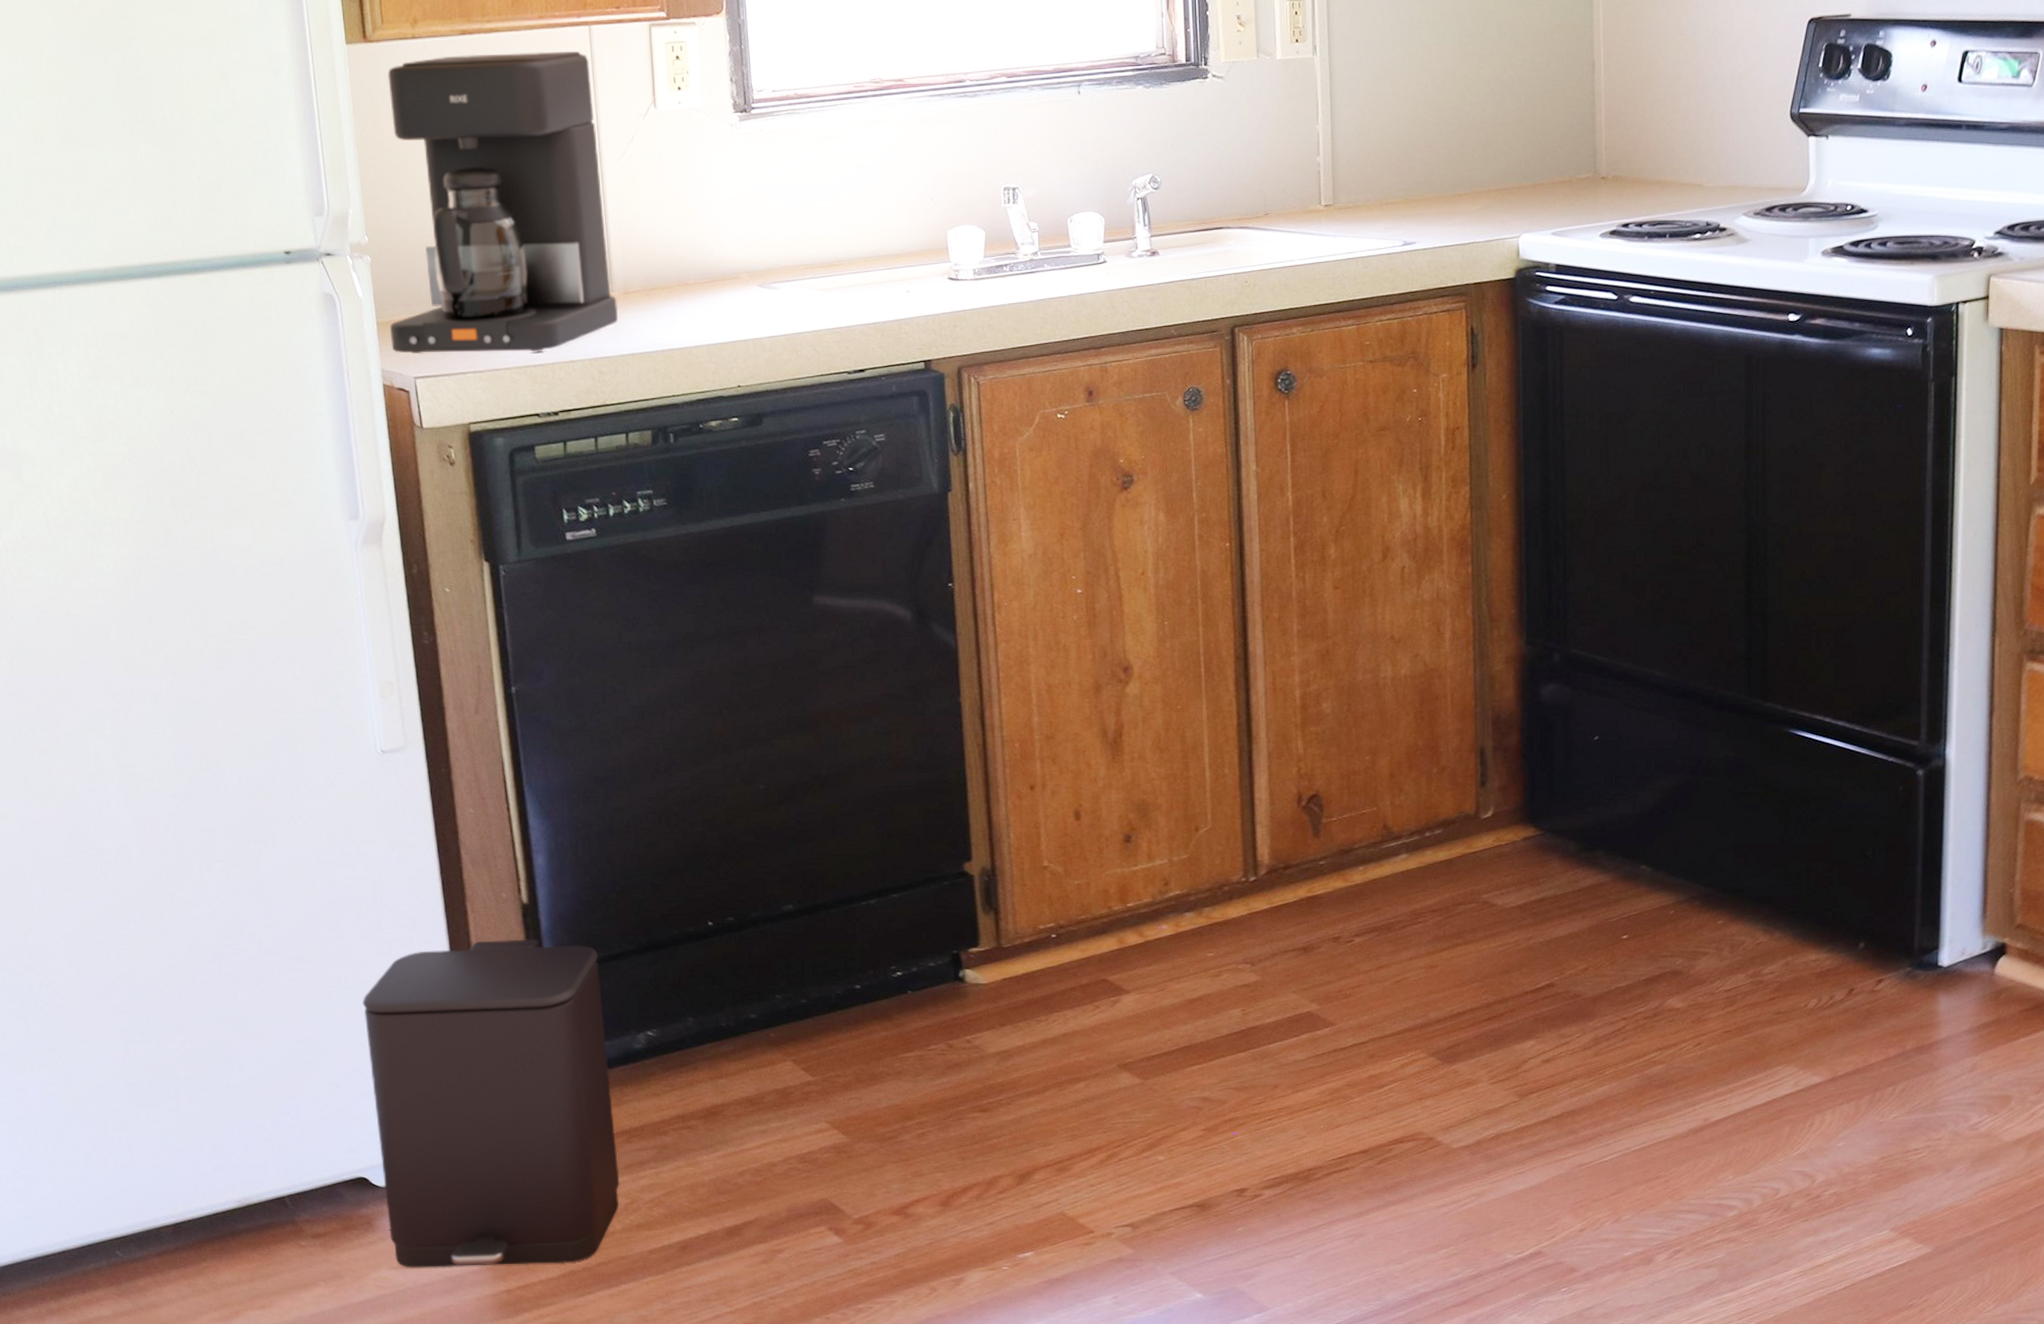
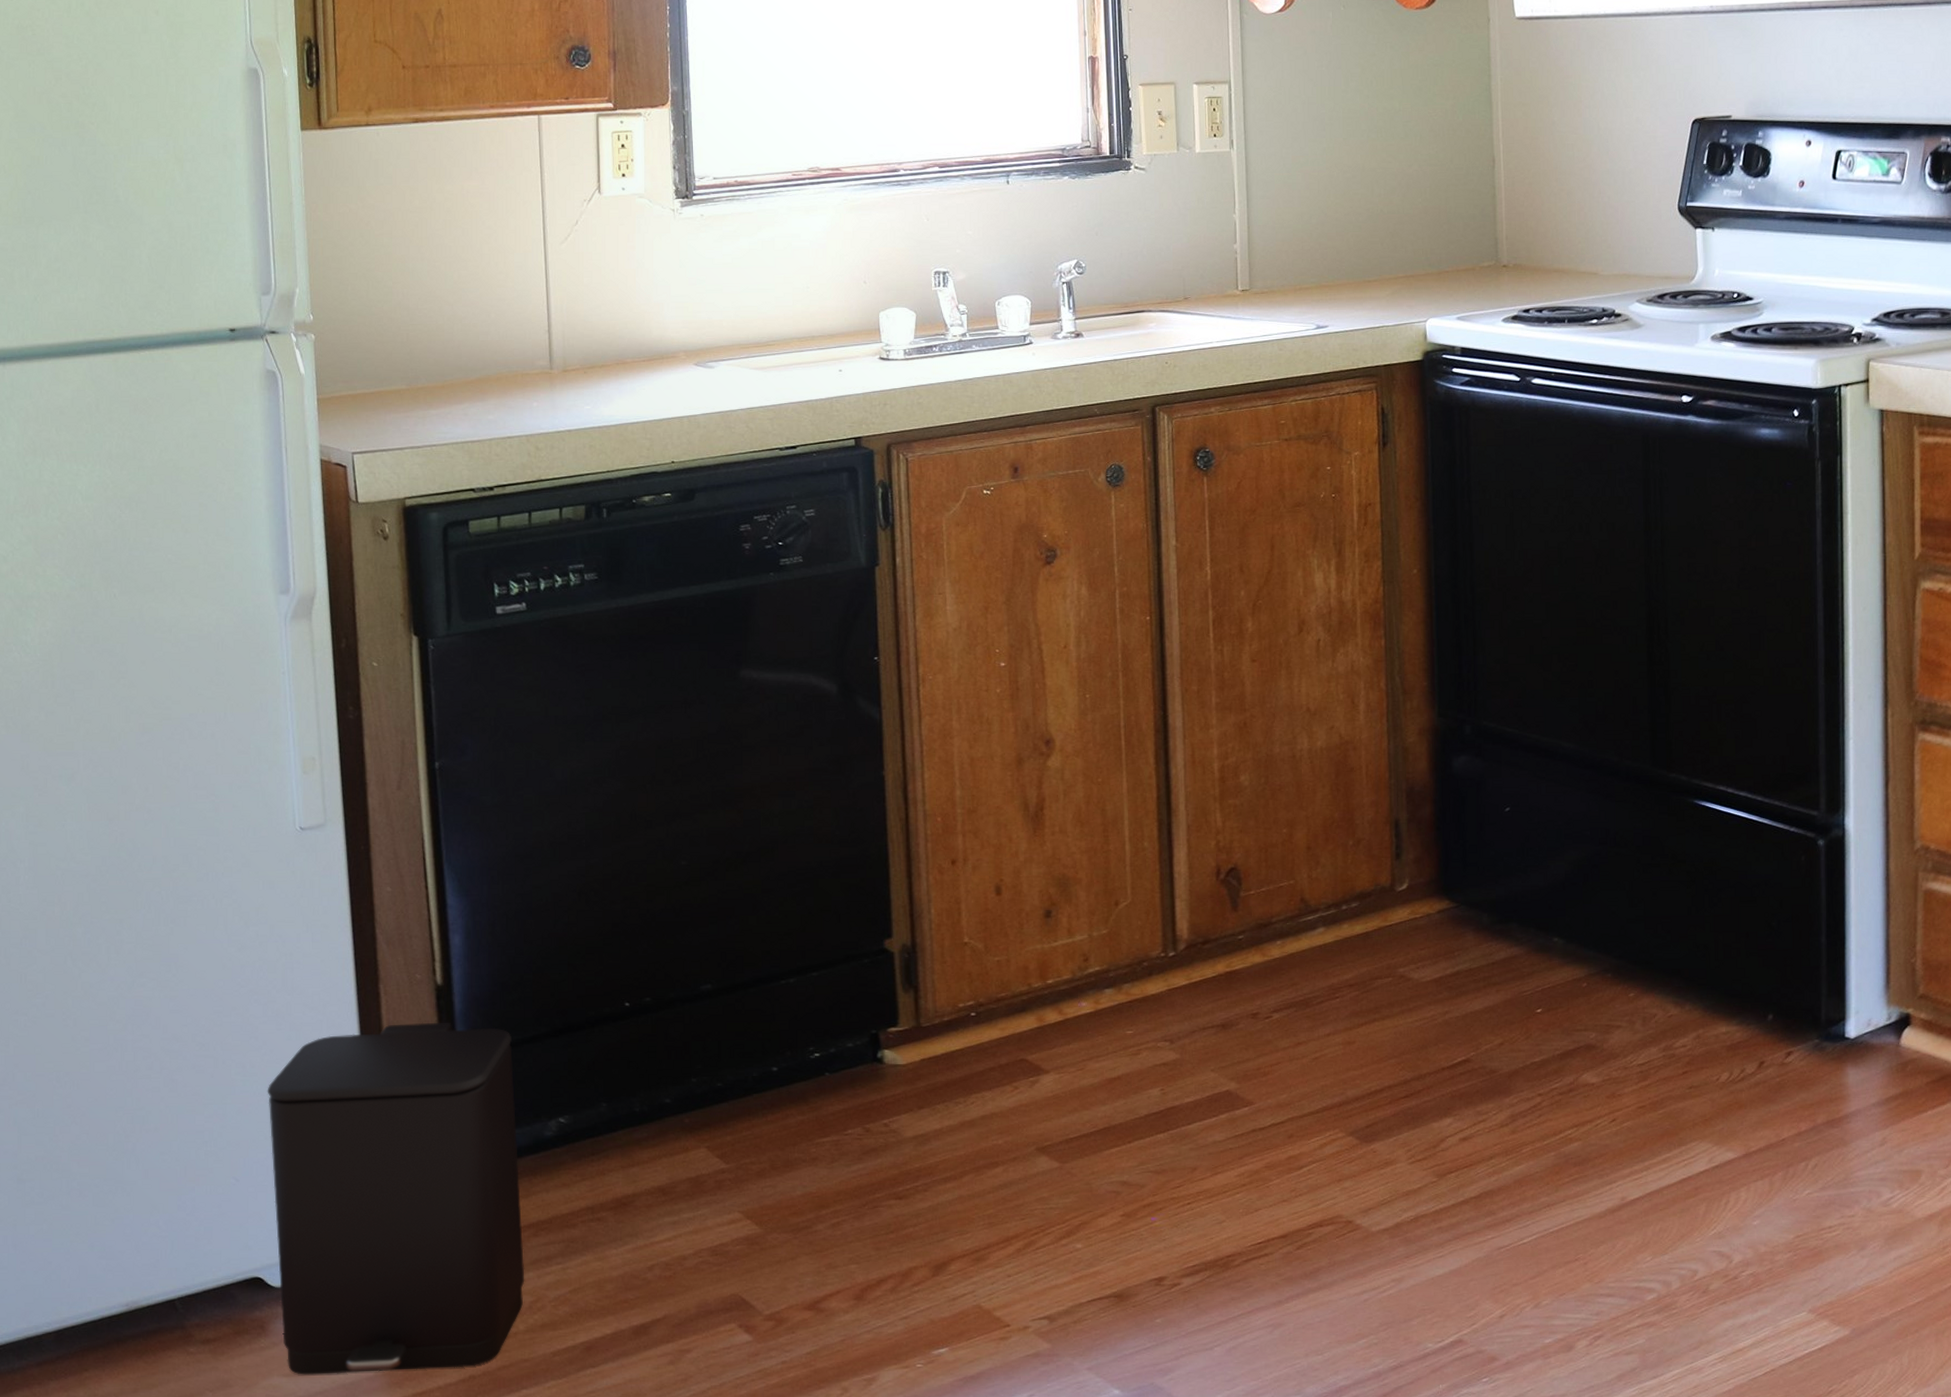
coffee maker: present [388,51,619,355] -> none [330,139,557,430]

